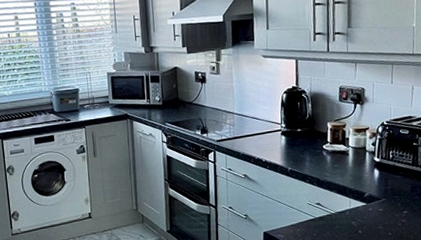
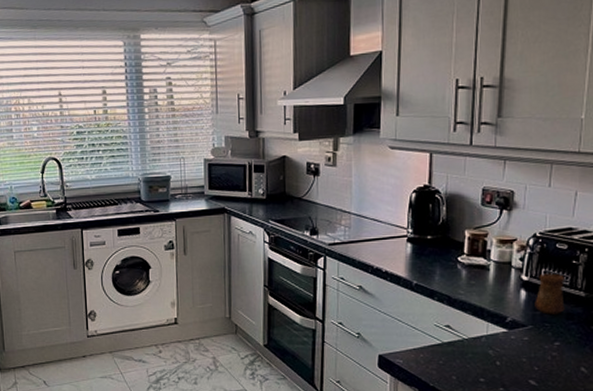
cup: none [386,154,410,189] -> present [535,273,565,315]

